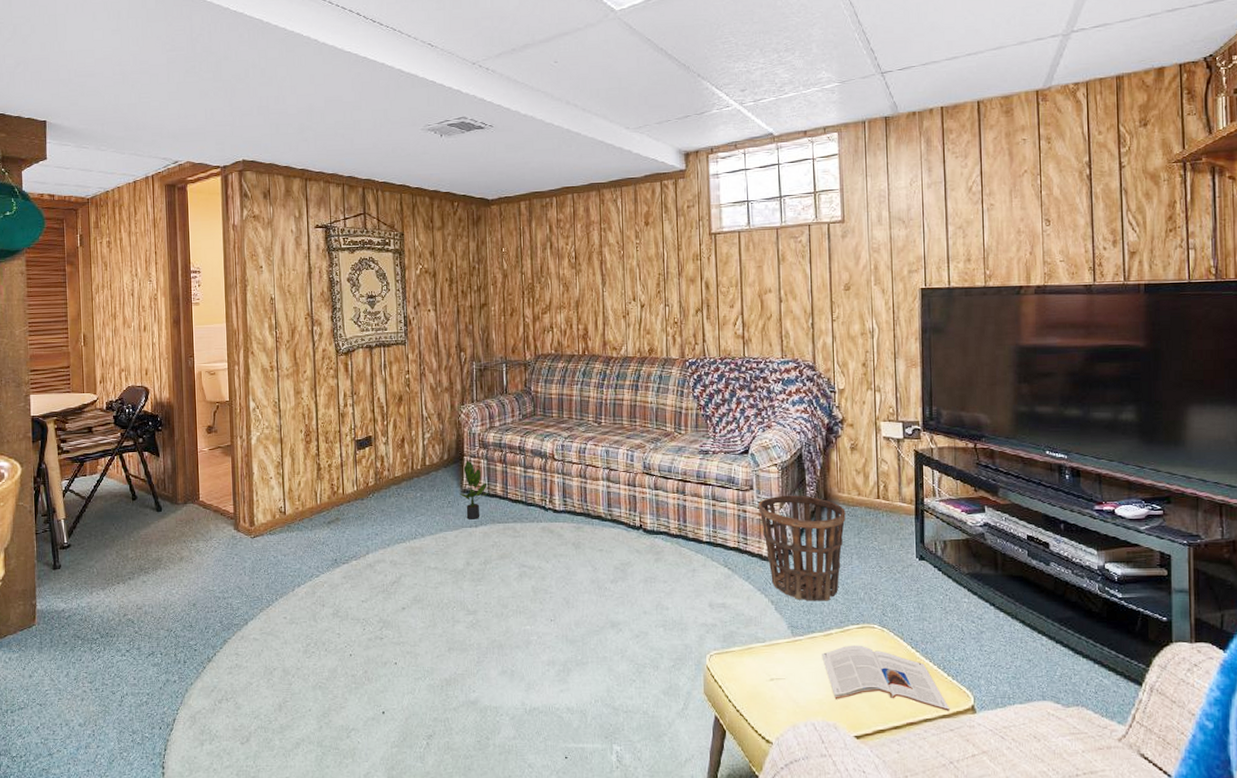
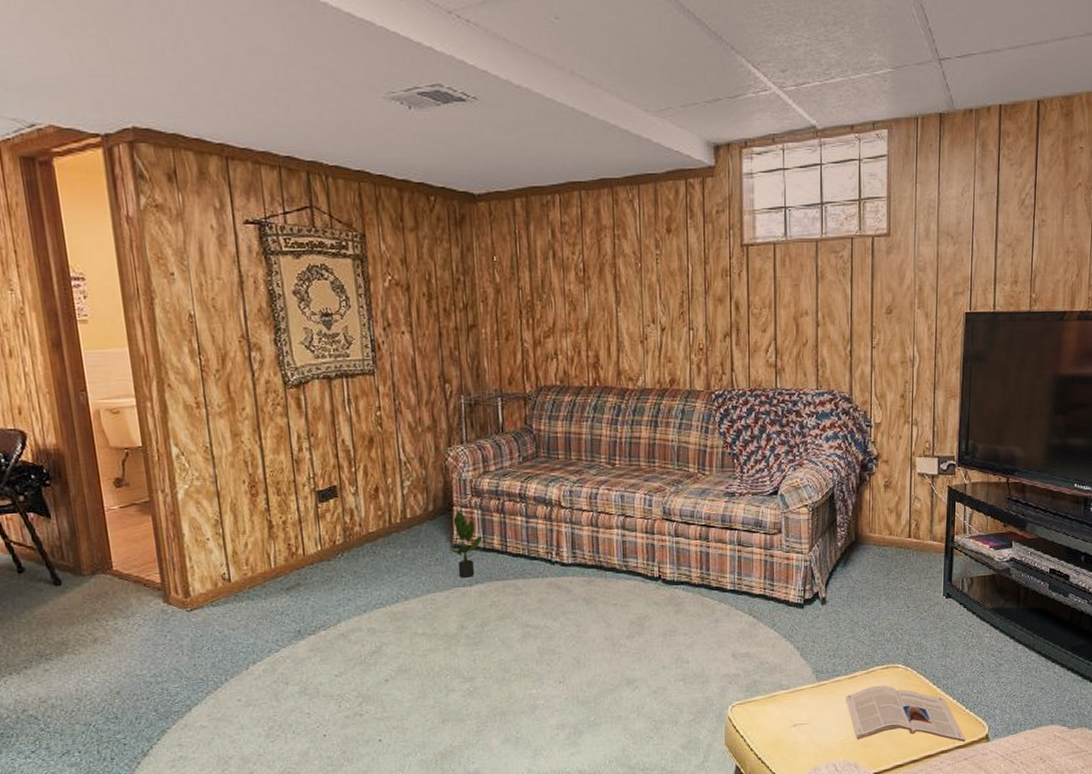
basket: present [759,495,846,601] -> none [787,537,876,646]

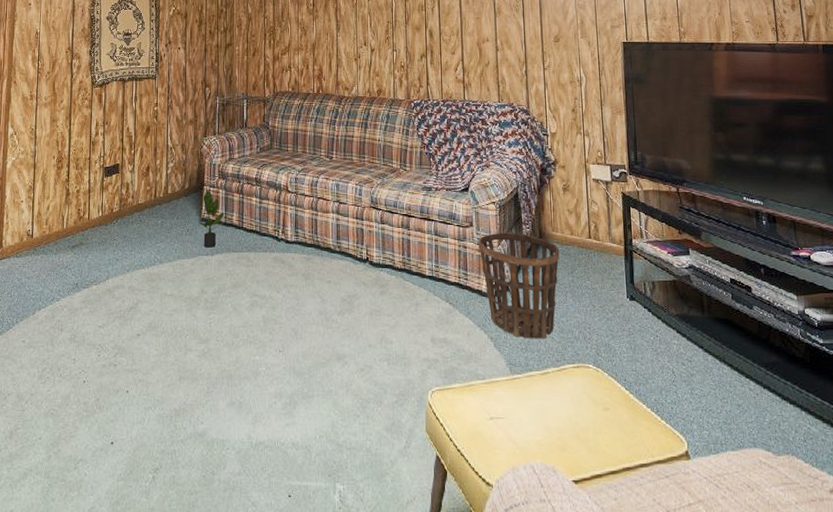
basket: none [787,537,876,646] -> present [478,232,560,339]
magazine: present [846,685,966,743] -> none [539,384,665,458]

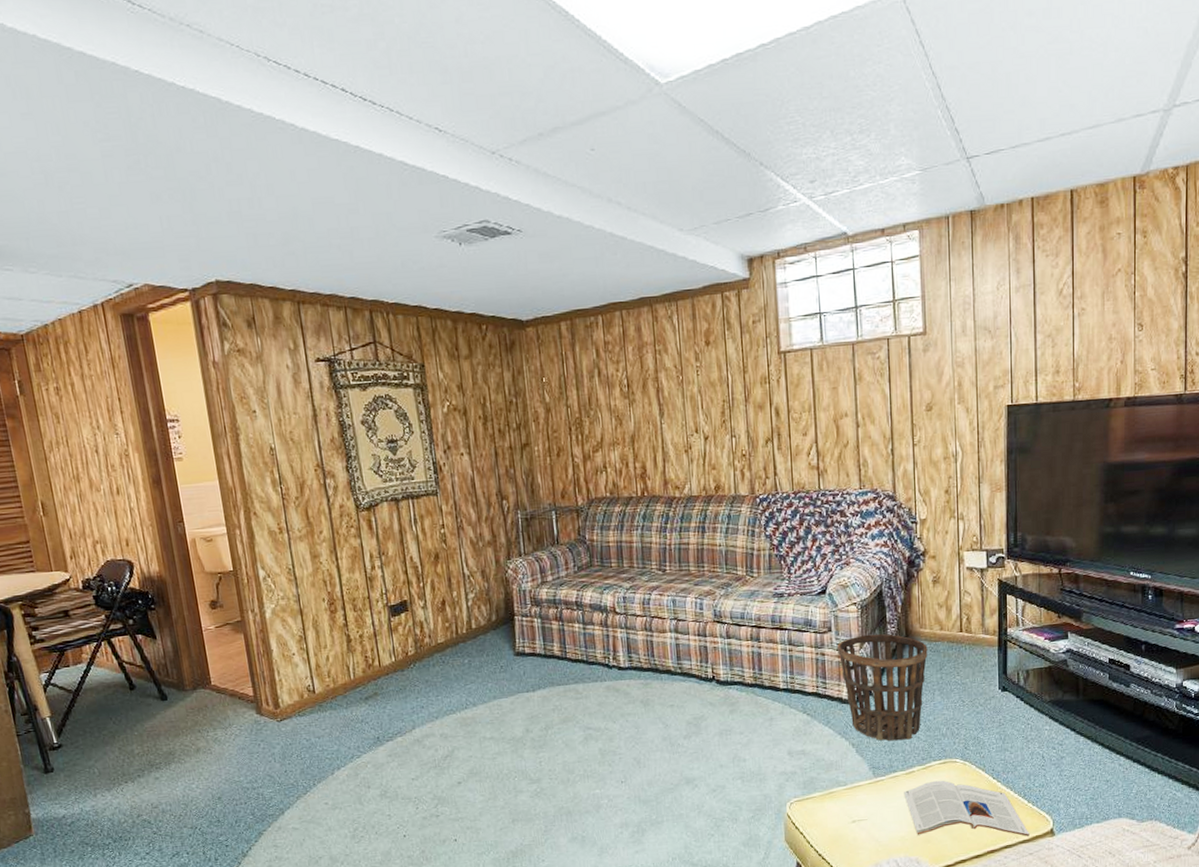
potted plant: present [197,190,225,248] -> none [511,620,544,684]
magazine: none [539,384,665,458] -> present [904,780,1030,837]

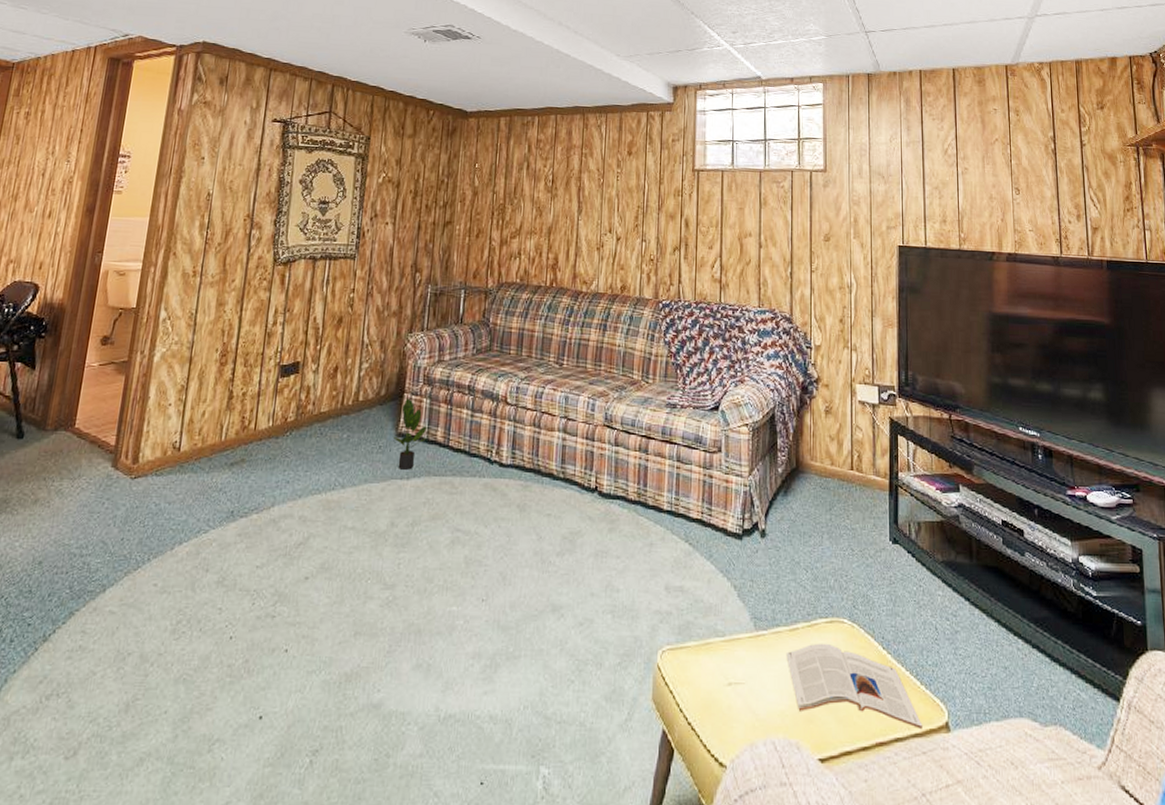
potted plant: none [511,620,544,684] -> present [392,398,428,470]
basket: present [837,633,928,742] -> none [726,460,818,588]

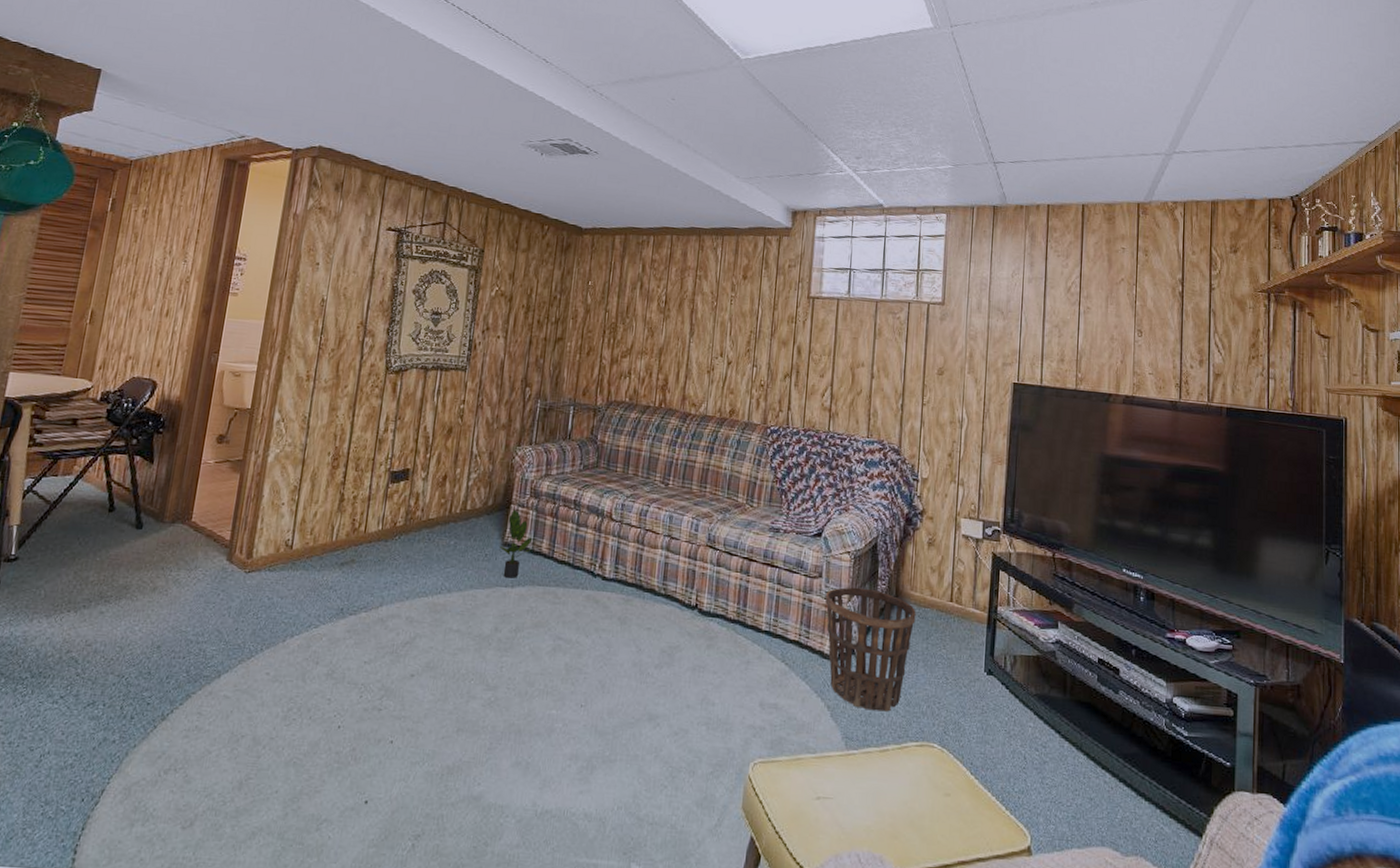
basket: none [726,460,818,588] -> present [825,587,916,712]
magazine: present [786,643,923,730] -> none [875,765,1005,852]

